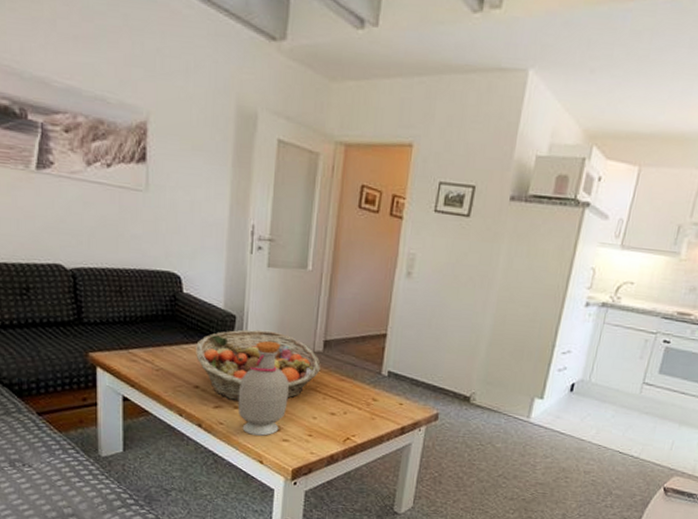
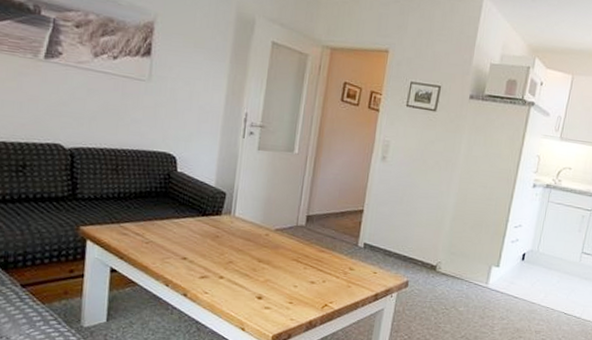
fruit basket: present [196,329,321,400] -> none [185,205,303,271]
bottle: present [237,340,289,436] -> none [223,215,273,304]

